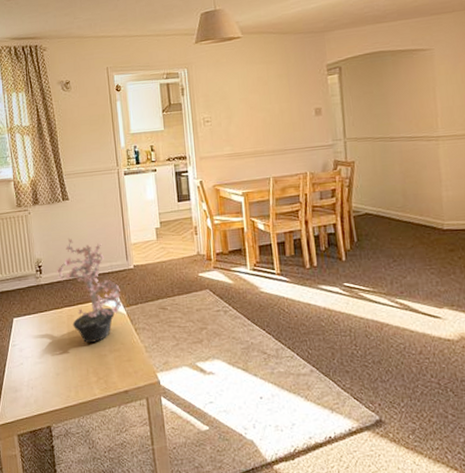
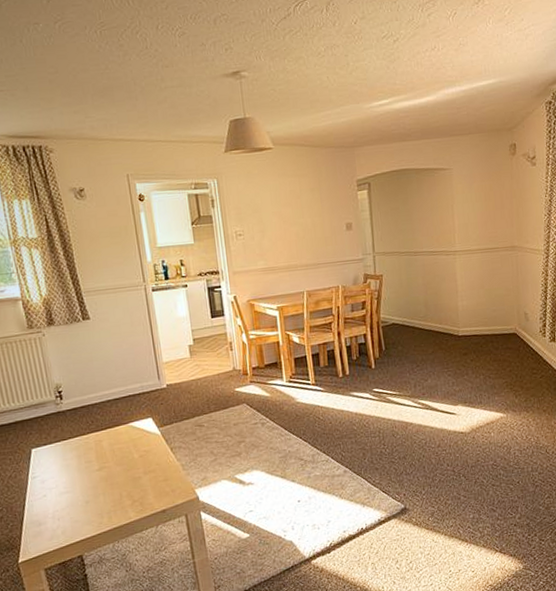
potted plant: present [56,237,121,343] -> none [79,359,155,467]

